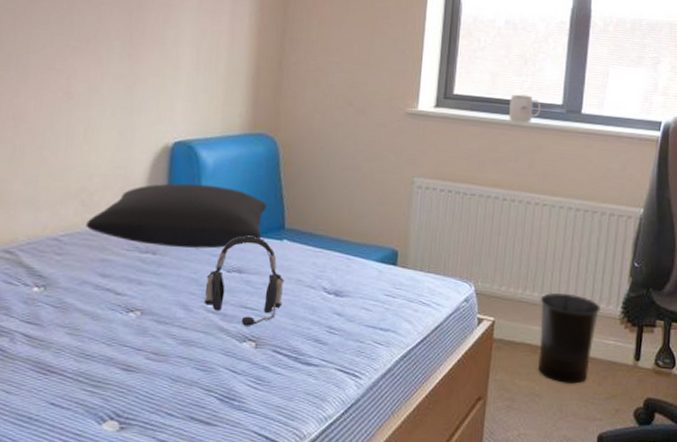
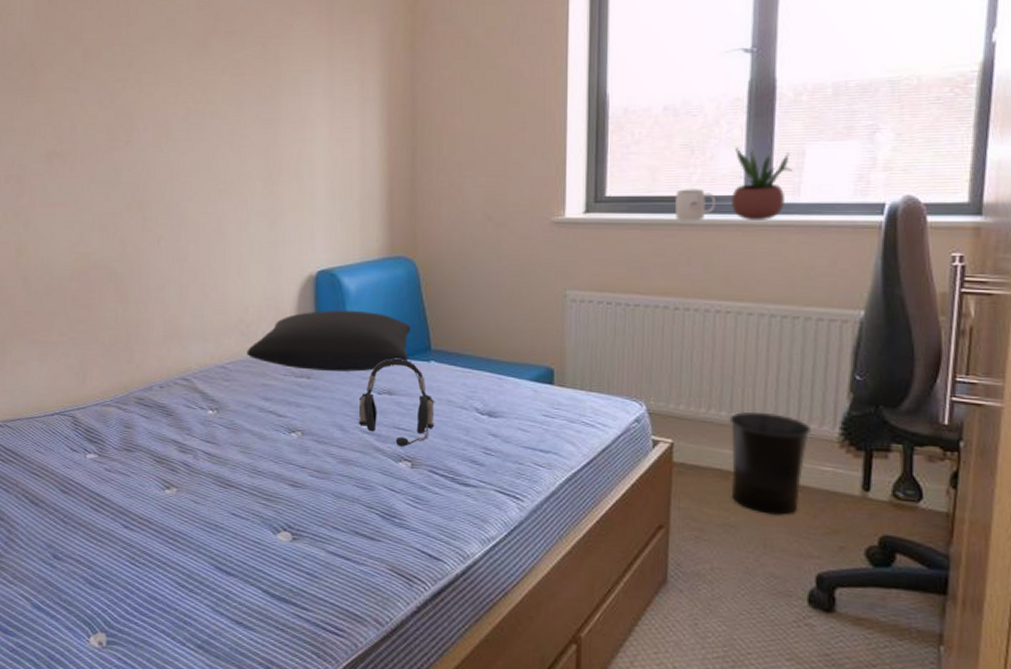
potted plant: none [552,62,599,128] -> present [730,146,792,220]

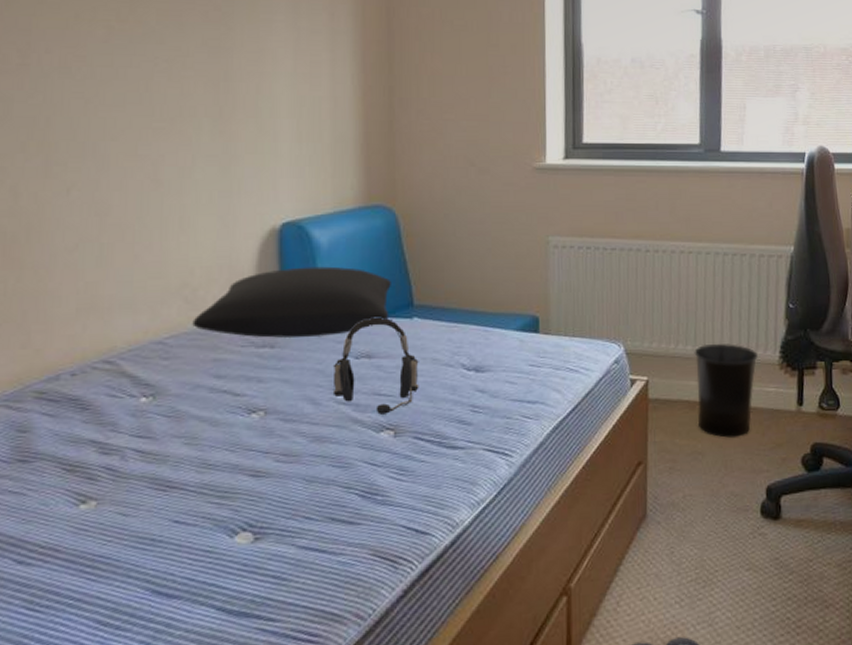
mug: present [675,189,716,222] -> none [644,137,677,168]
potted plant: present [730,146,792,220] -> none [689,98,736,167]

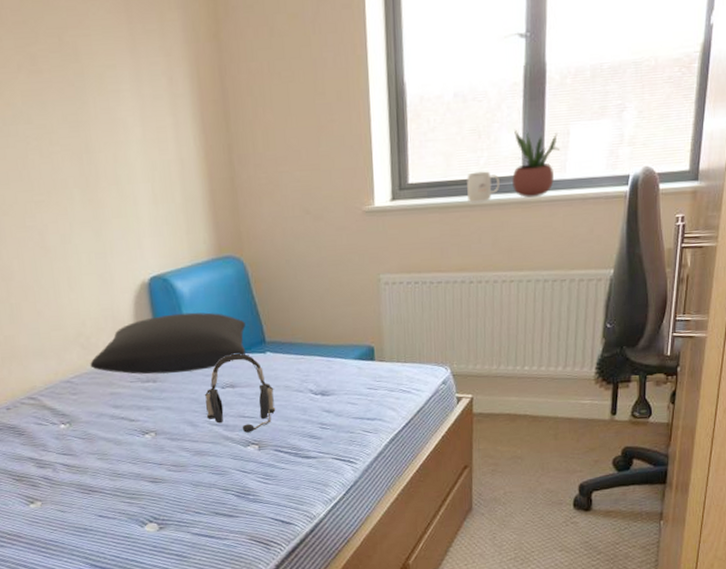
mug: none [644,137,677,168] -> present [467,171,500,203]
potted plant: none [689,98,736,167] -> present [511,129,559,198]
waste bin: present [694,343,758,438] -> none [515,362,575,444]

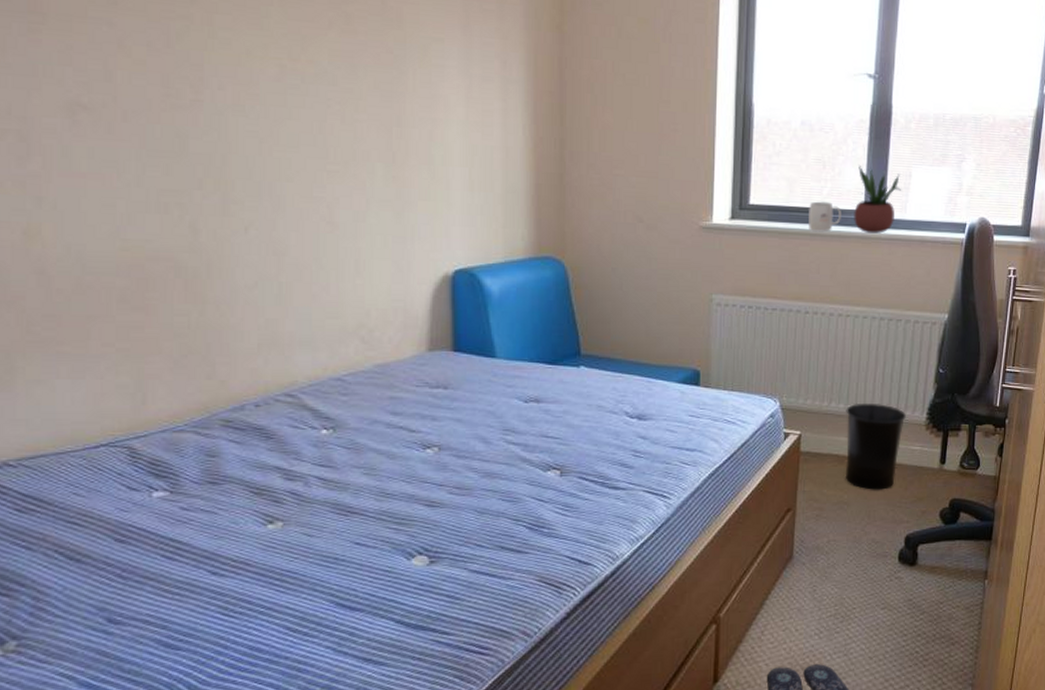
pillow: present [90,312,245,374] -> none [369,313,559,380]
headphones: present [204,354,276,433] -> none [503,365,585,455]
waste bin: none [515,362,575,444] -> present [846,403,906,490]

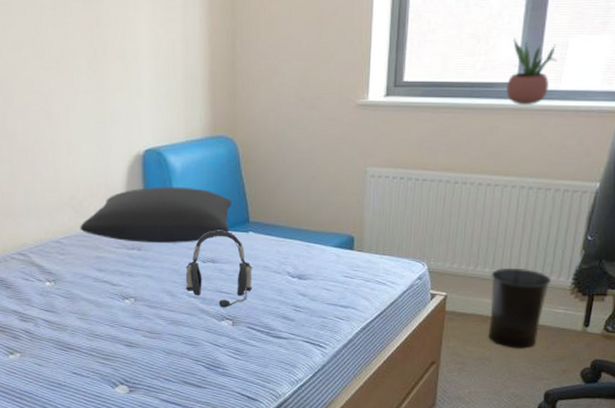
pillow: none [369,313,559,380] -> present [80,186,231,243]
headphones: none [503,365,585,455] -> present [185,231,253,308]
mug: present [809,201,841,233] -> none [460,75,494,106]

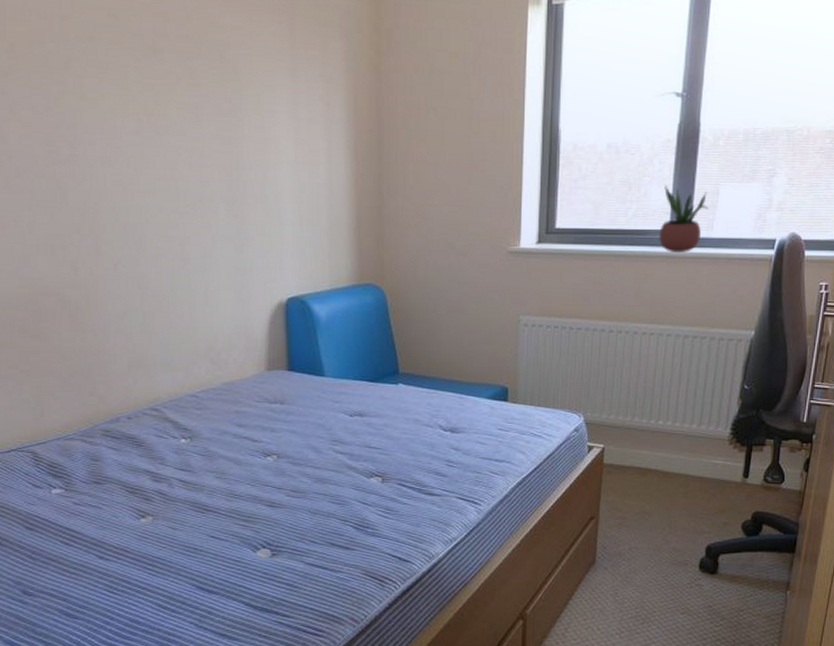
pillow: present [80,186,231,243] -> none [218,336,380,396]
headphones: present [185,231,253,308] -> none [331,383,403,464]
waste bin: present [489,267,551,349] -> none [648,418,709,501]

